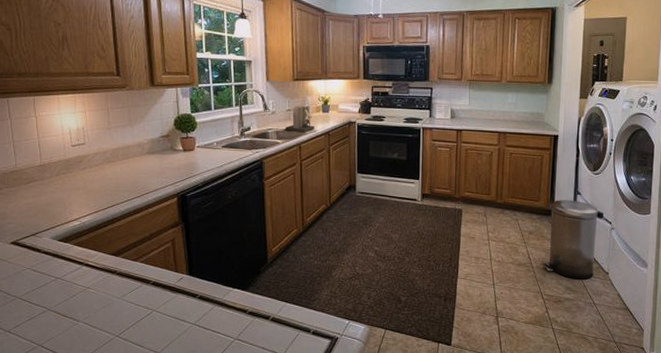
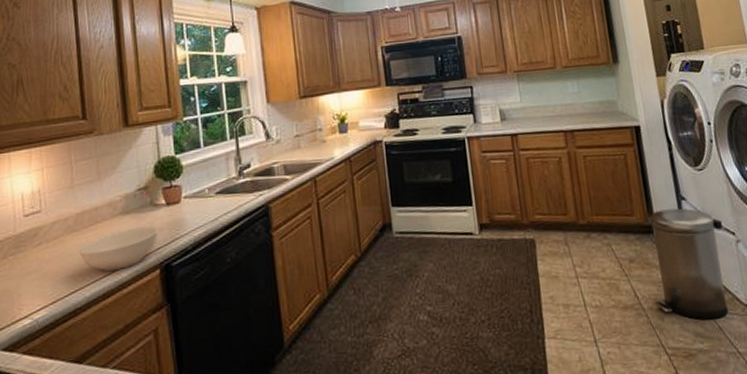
bowl: none [115,165,176,195] -> present [79,226,158,272]
paper towel roll: present [283,105,315,133] -> none [291,127,331,163]

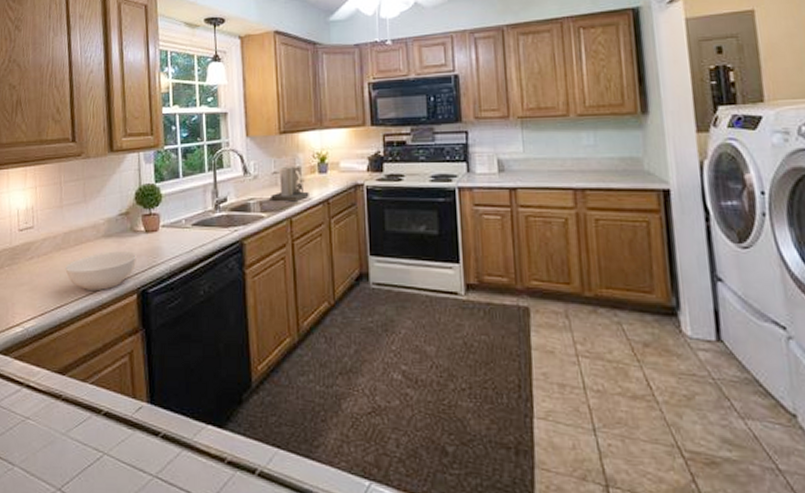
paper towel roll: none [291,127,331,163] -> present [268,166,309,202]
pedal bin: present [650,208,729,321] -> none [671,290,770,428]

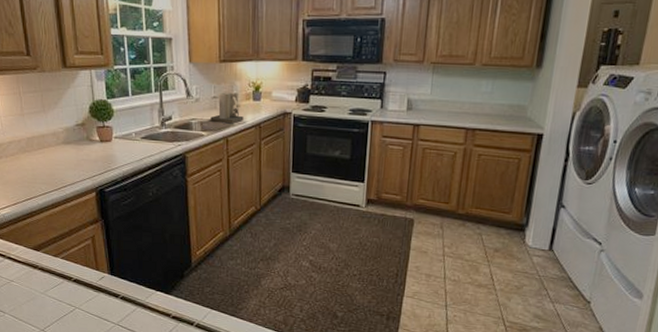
bowl: present [65,251,136,292] -> none [31,156,93,188]

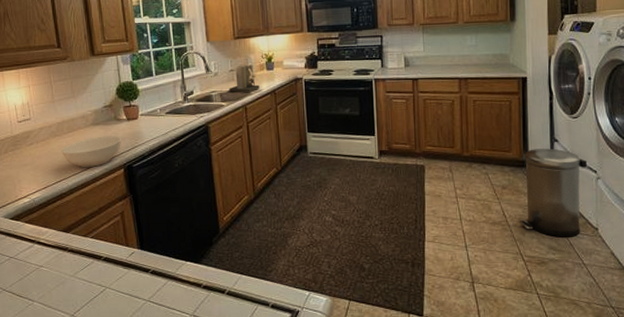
bowl: none [31,156,93,188] -> present [61,136,121,168]
pedal bin: none [506,213,593,309] -> present [518,148,587,238]

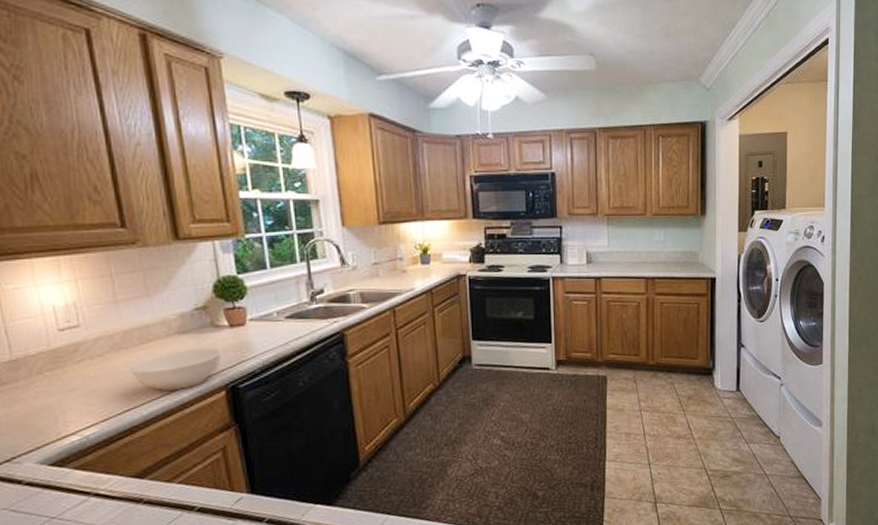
paper towel roll: present [227,64,260,93] -> none [369,257,412,293]
pedal bin: present [518,148,587,238] -> none [703,354,771,449]

